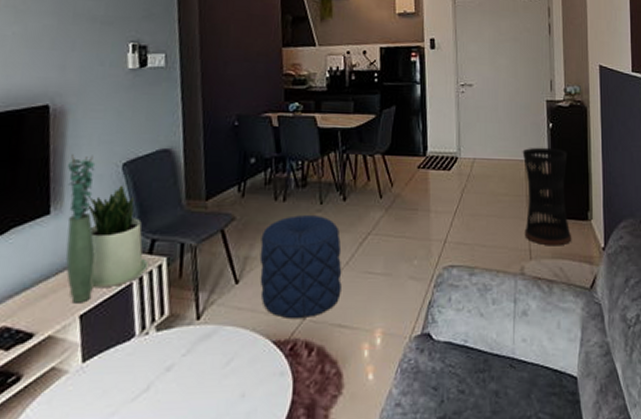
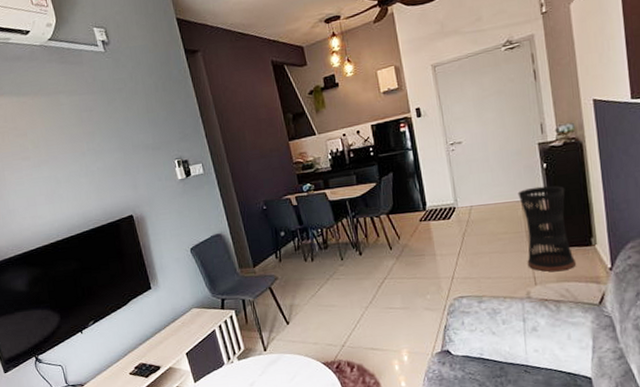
vase: present [65,154,96,303] -> none [155,245,191,346]
planter: present [87,185,148,288] -> none [173,263,223,335]
pouf: present [259,215,342,318] -> none [299,269,369,346]

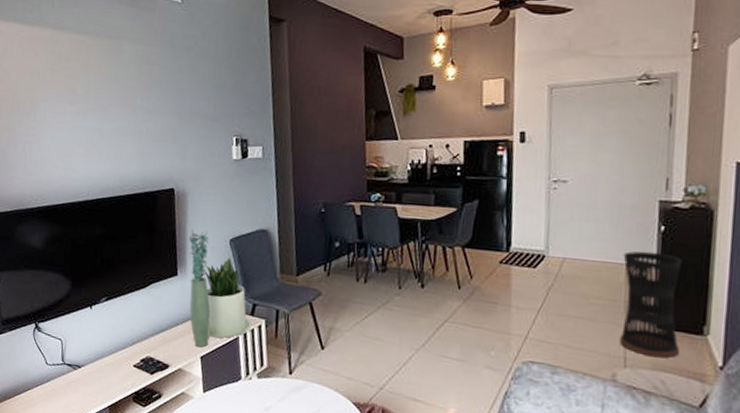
vase: none [155,245,191,346] -> present [189,229,211,348]
planter: none [173,263,223,335] -> present [204,257,251,338]

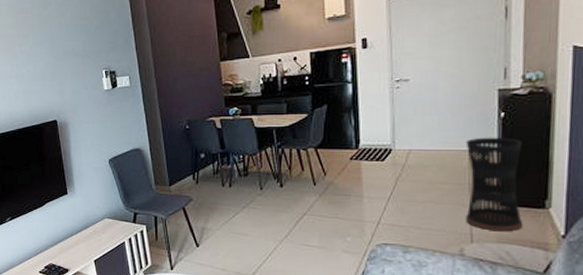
vase: present [189,229,211,348] -> none [74,154,100,253]
planter: present [204,257,251,338] -> none [90,174,134,244]

